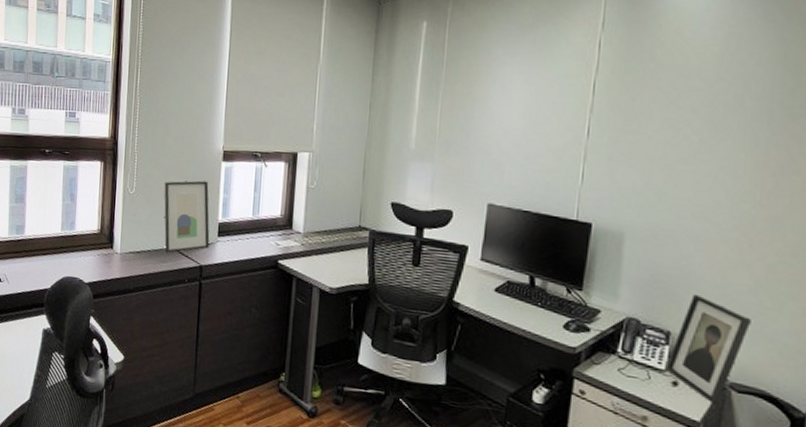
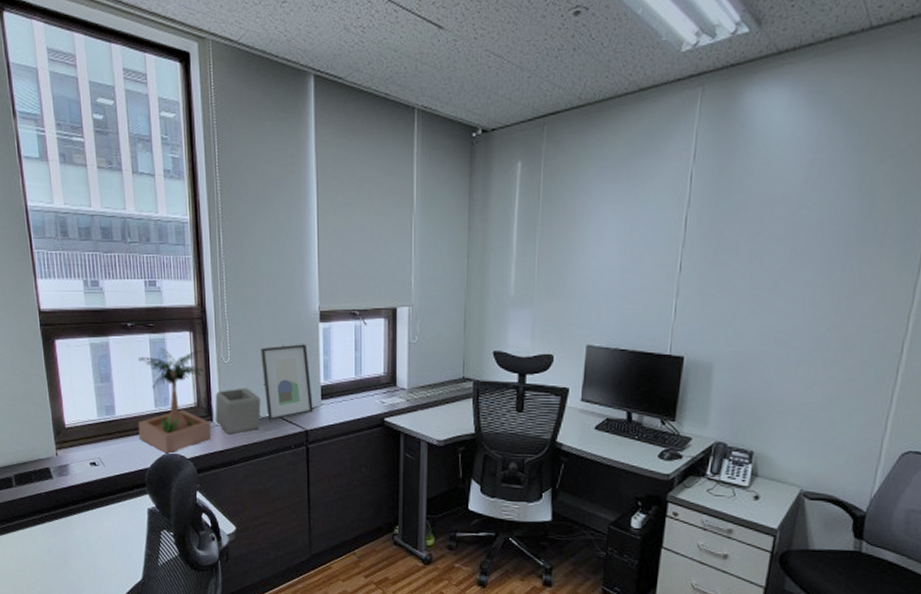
potted plant: none [43,175,111,277] -> present [138,348,212,454]
desk organizer: none [116,218,160,263] -> present [215,388,261,435]
picture frame: present [665,294,751,405] -> none [748,415,823,513]

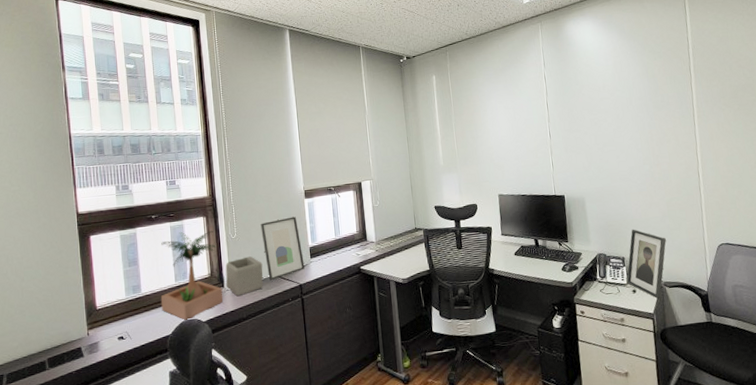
picture frame: none [748,415,823,513] -> present [626,229,666,299]

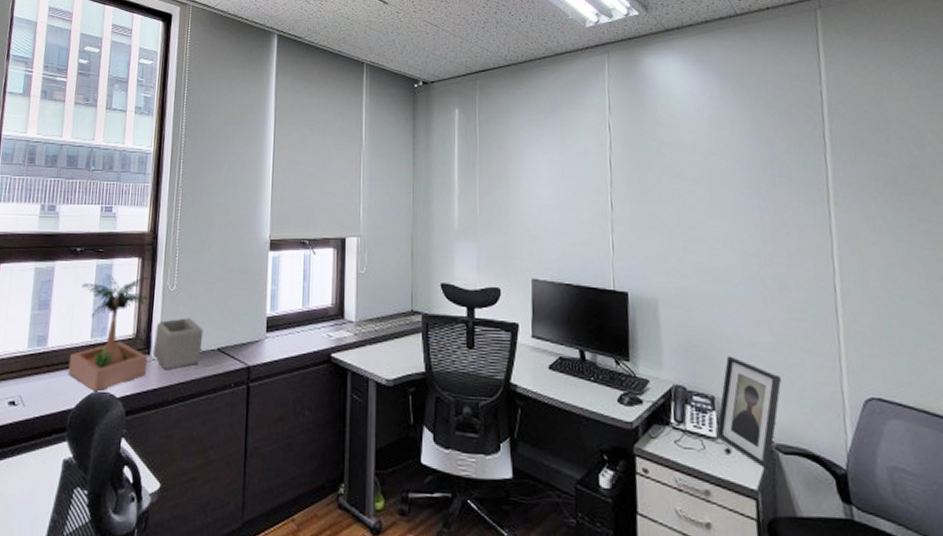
picture frame: present [260,216,305,281] -> none [207,272,258,356]

